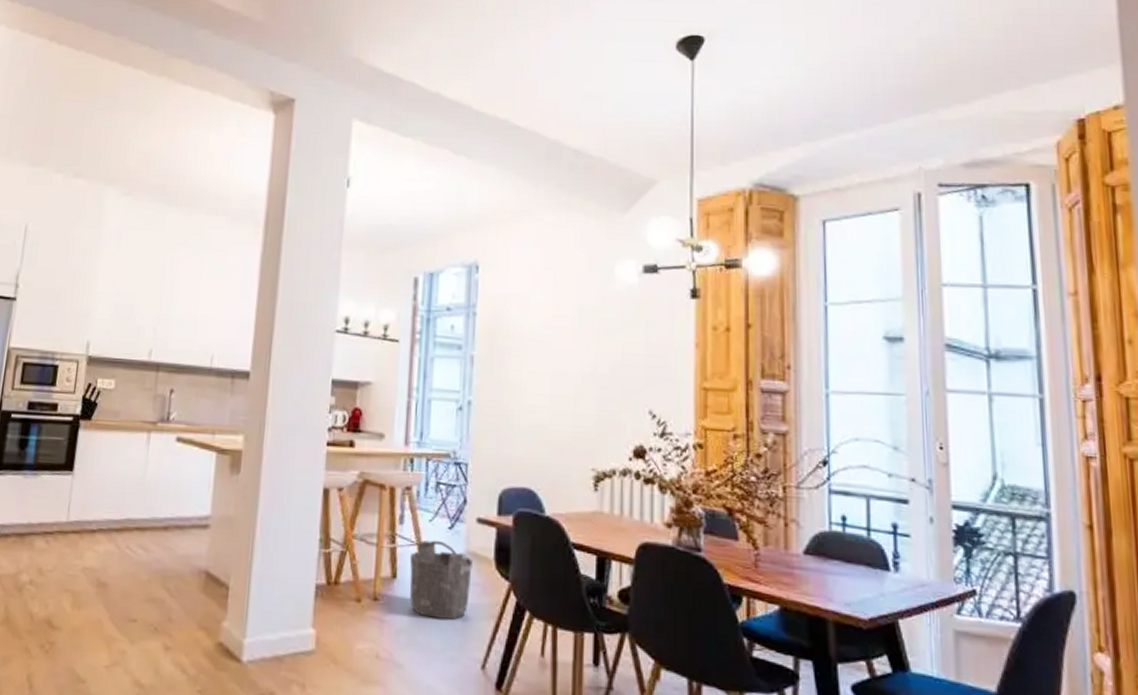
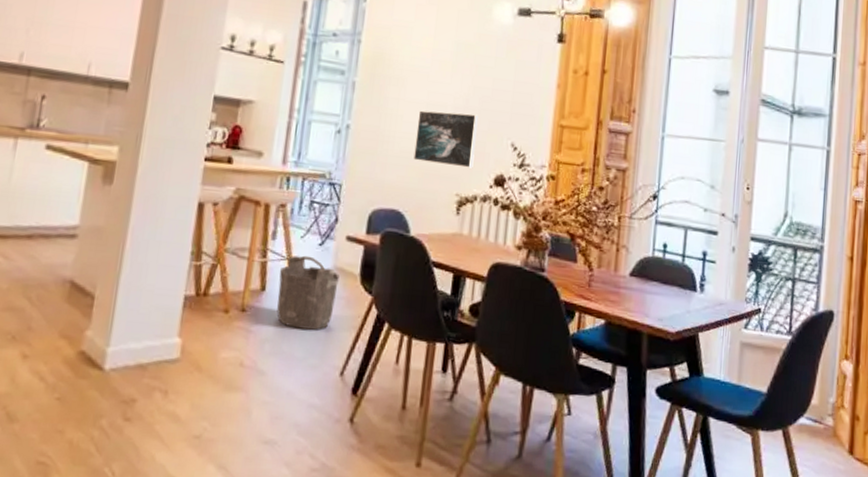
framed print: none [542,381,609,440] -> present [413,110,479,169]

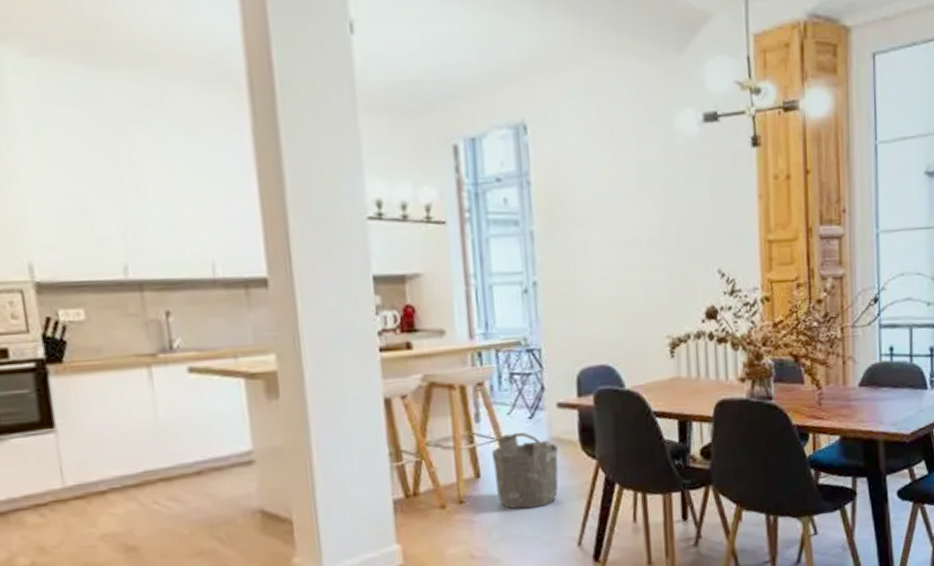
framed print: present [413,110,479,169] -> none [611,244,681,308]

